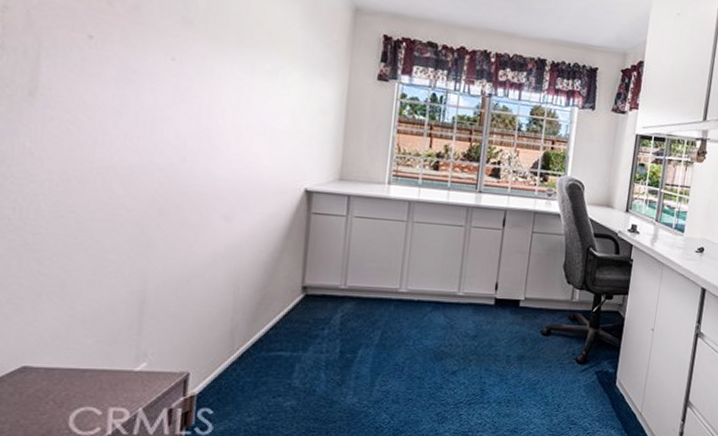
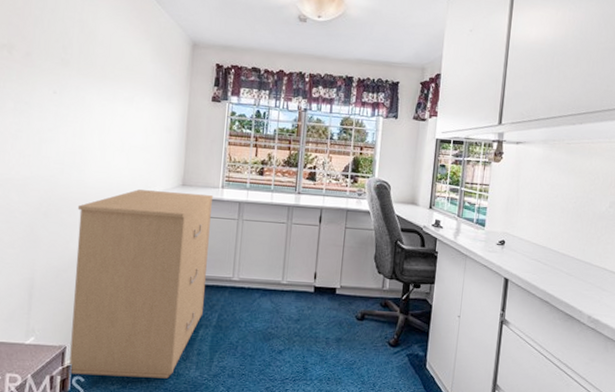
filing cabinet: none [193,183,378,407] -> present [69,189,214,379]

